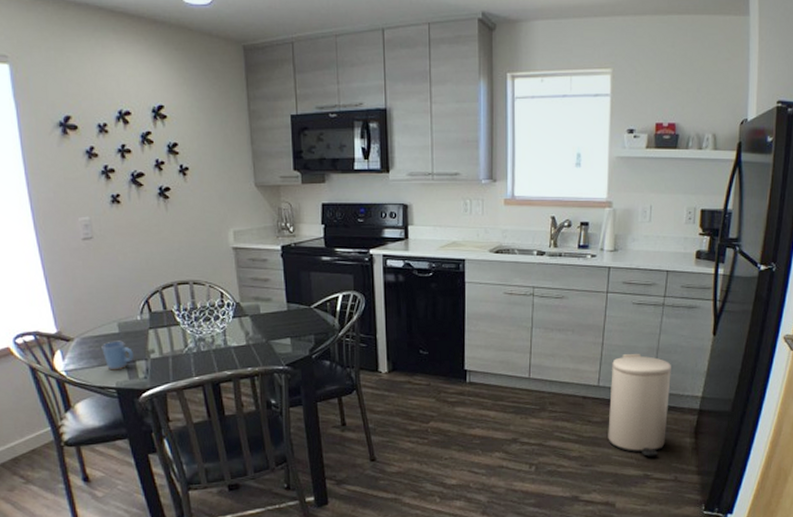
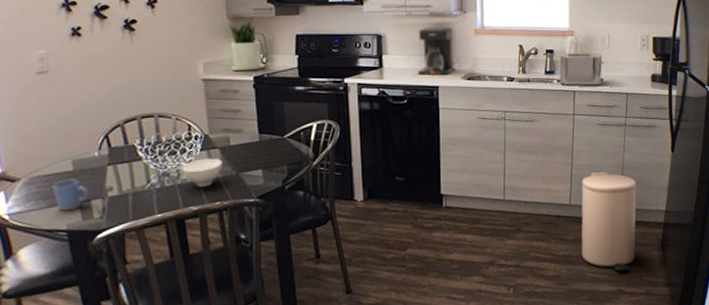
bowl: none [216,325,253,354] -> present [182,158,223,188]
planter: none [256,189,292,241] -> present [228,21,264,72]
coffee maker: none [443,196,483,249] -> present [417,26,455,76]
toaster: none [593,225,645,262] -> present [559,52,605,86]

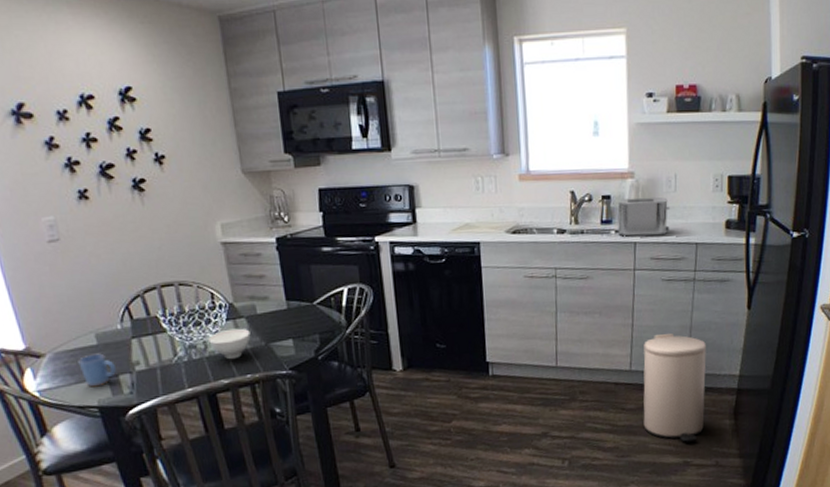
planter: present [228,21,264,72] -> none [243,175,287,233]
coffee maker: present [417,26,455,76] -> none [455,172,498,231]

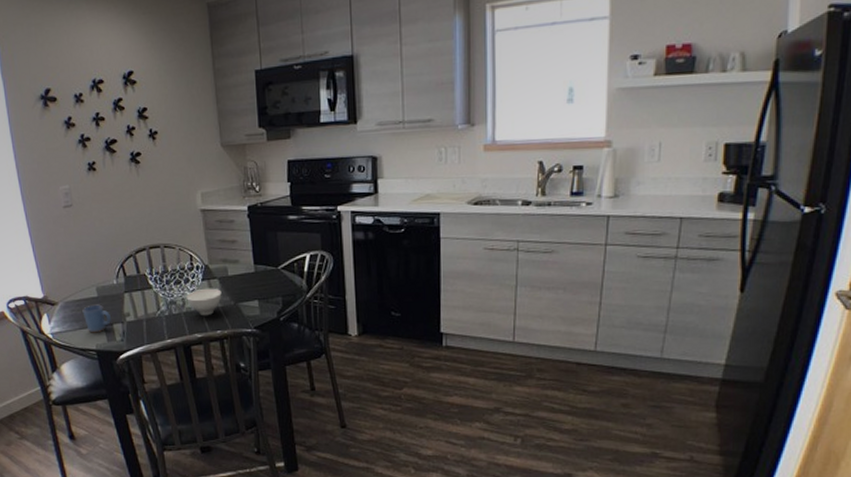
toaster: present [617,196,671,237] -> none [588,167,652,210]
pedal bin: present [643,334,706,442] -> none [607,315,686,432]

